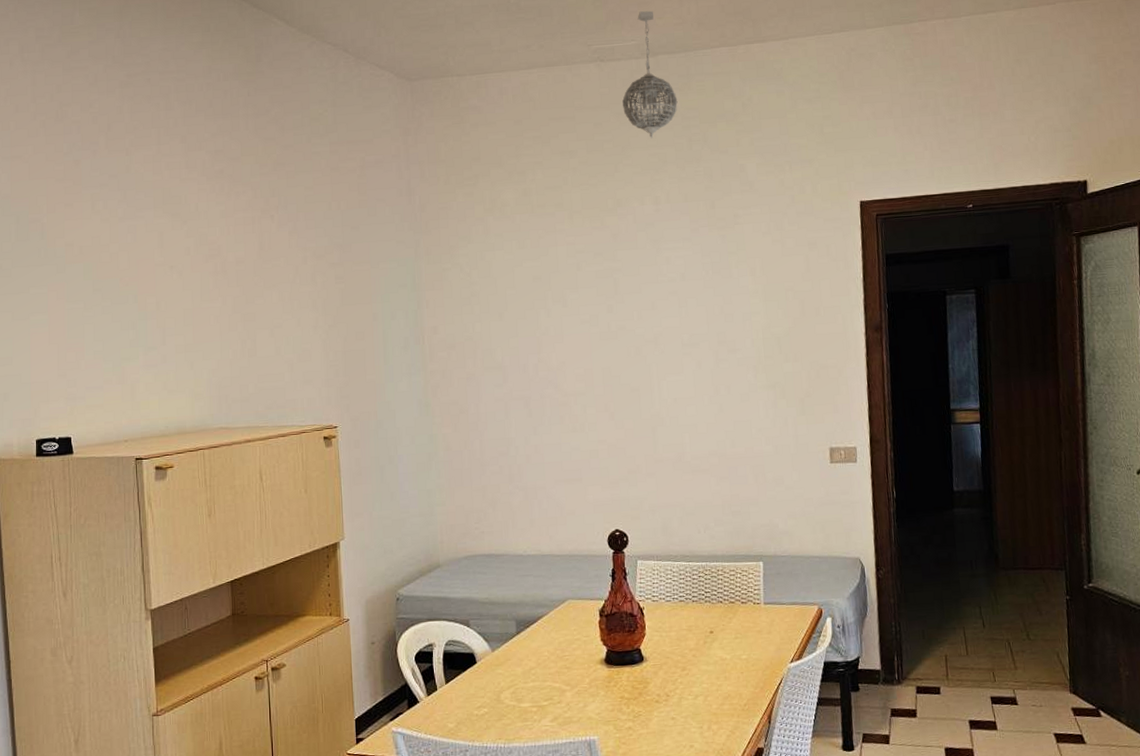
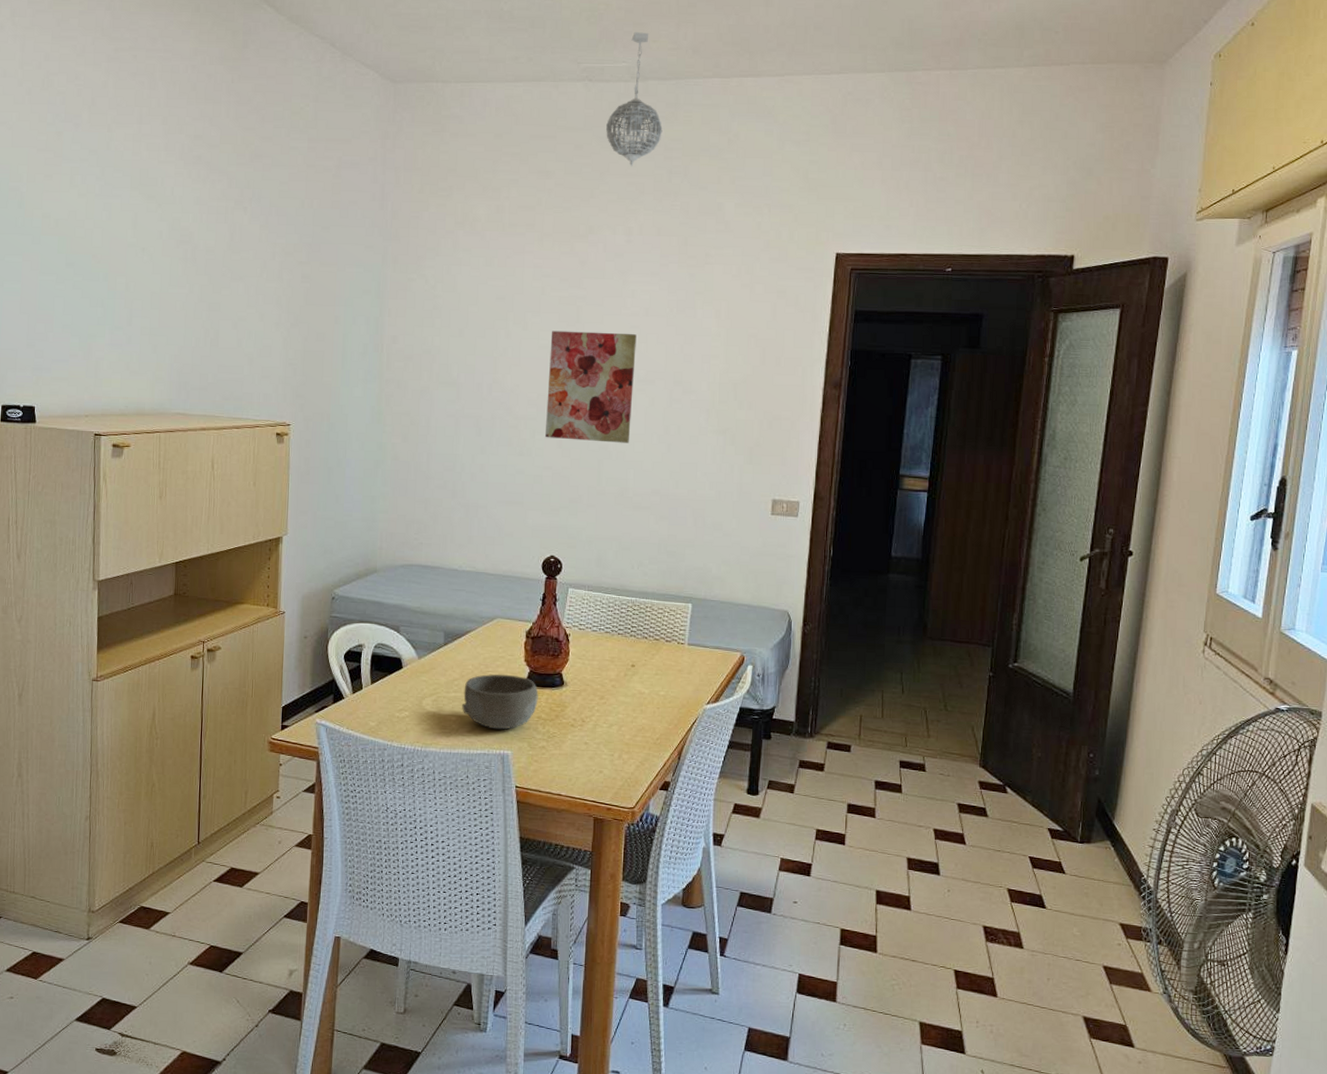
bowl: none [542,656,619,716] -> present [462,674,538,730]
wall art: none [591,300,681,412] -> present [545,330,637,443]

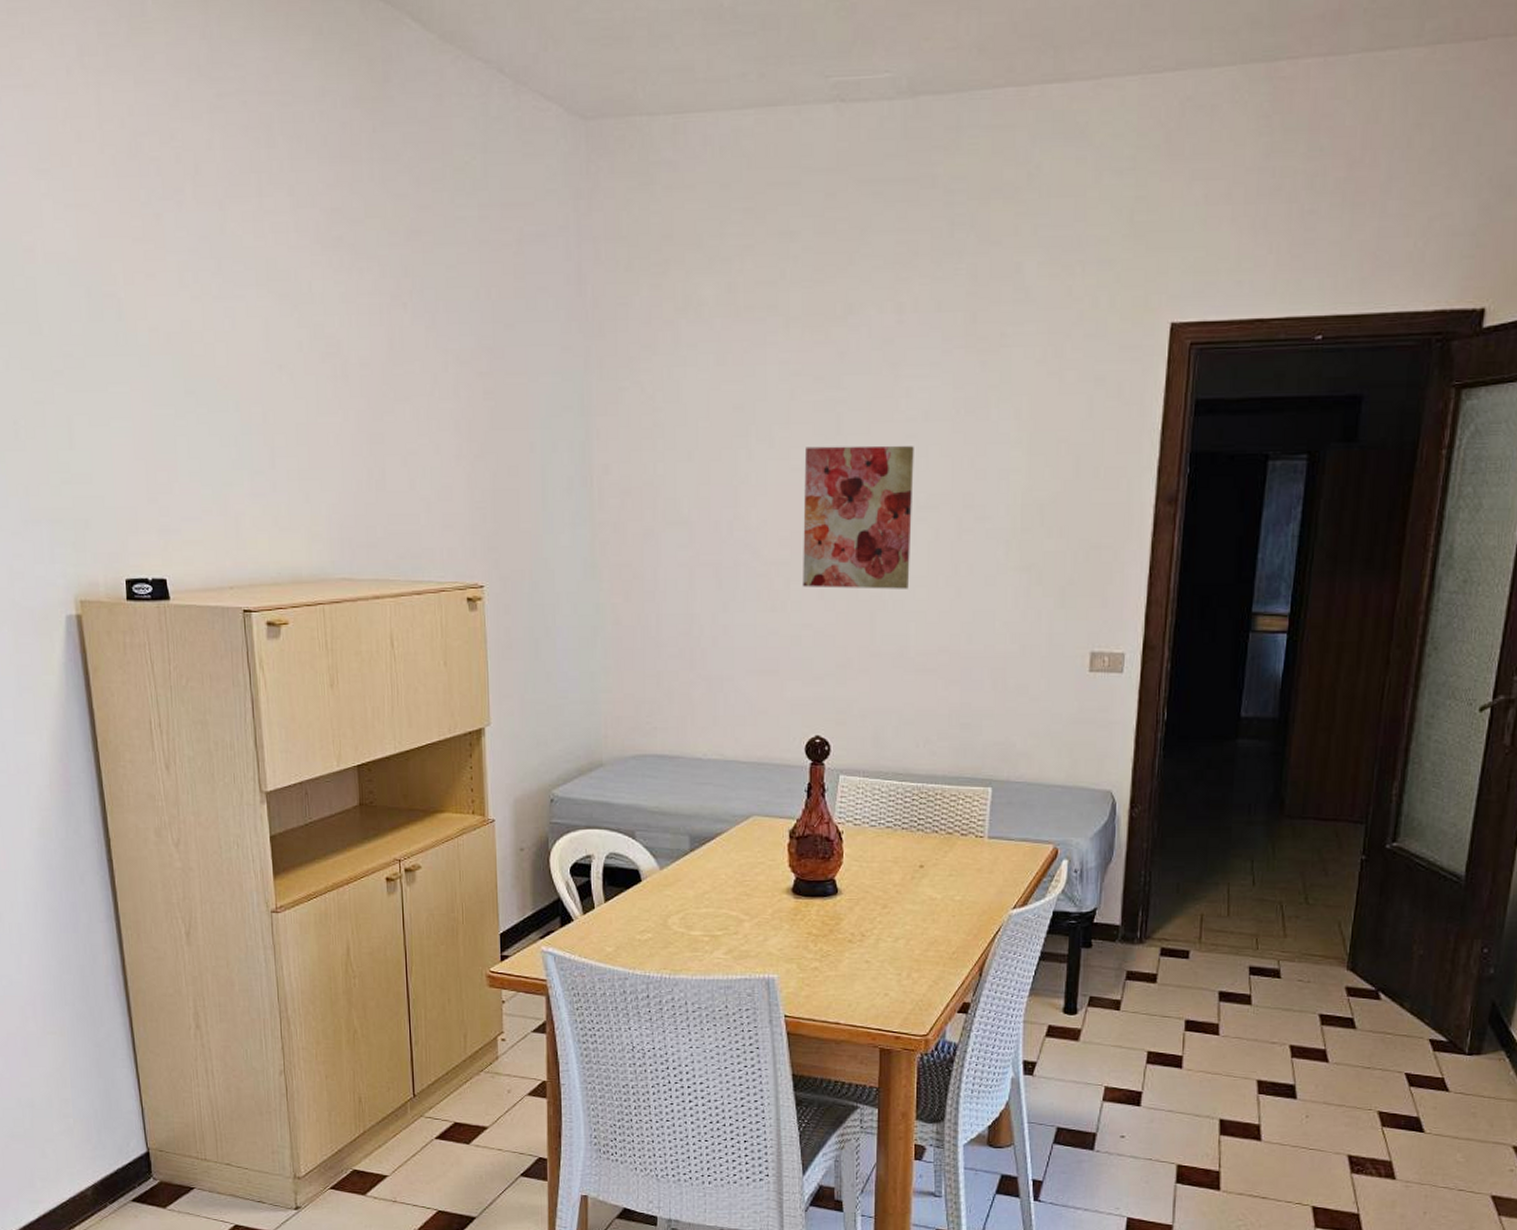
bowl: present [462,674,538,730] -> none [716,883,807,950]
pendant light: present [606,32,663,166] -> none [866,27,940,218]

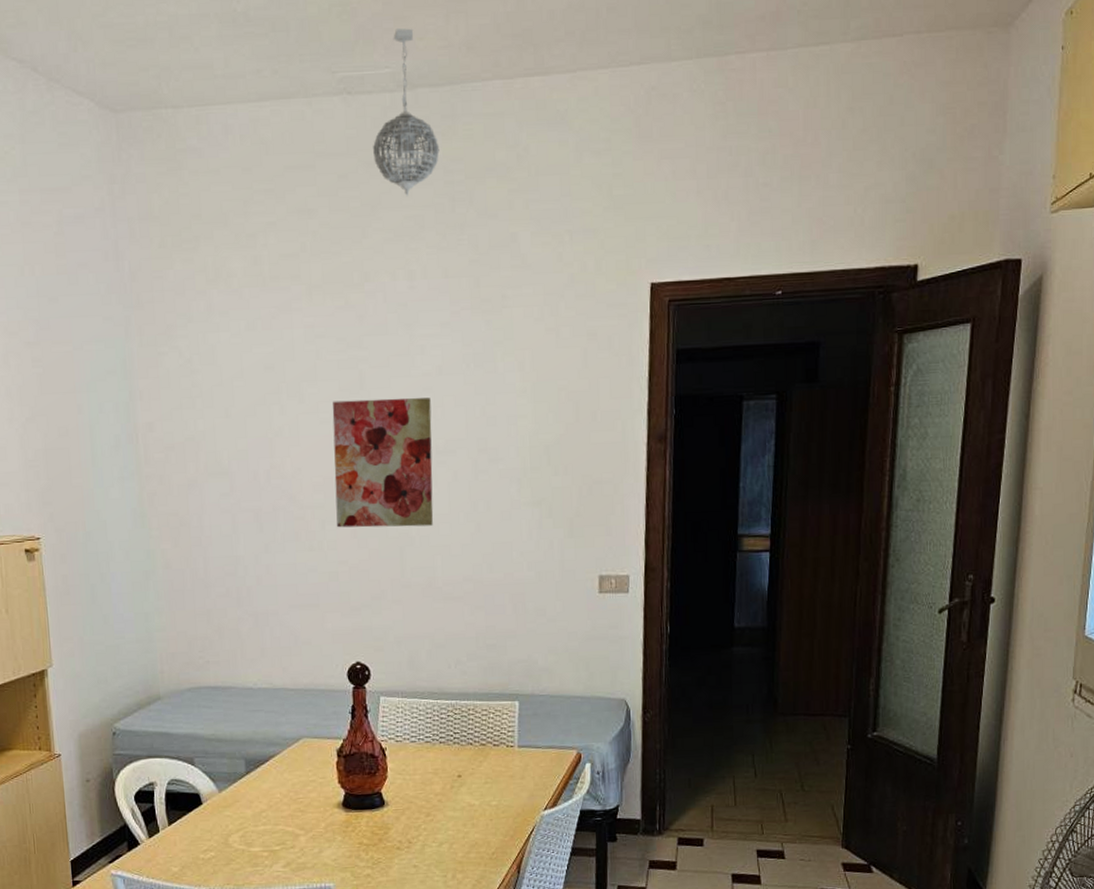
pendant light: none [866,27,940,218] -> present [373,28,440,196]

